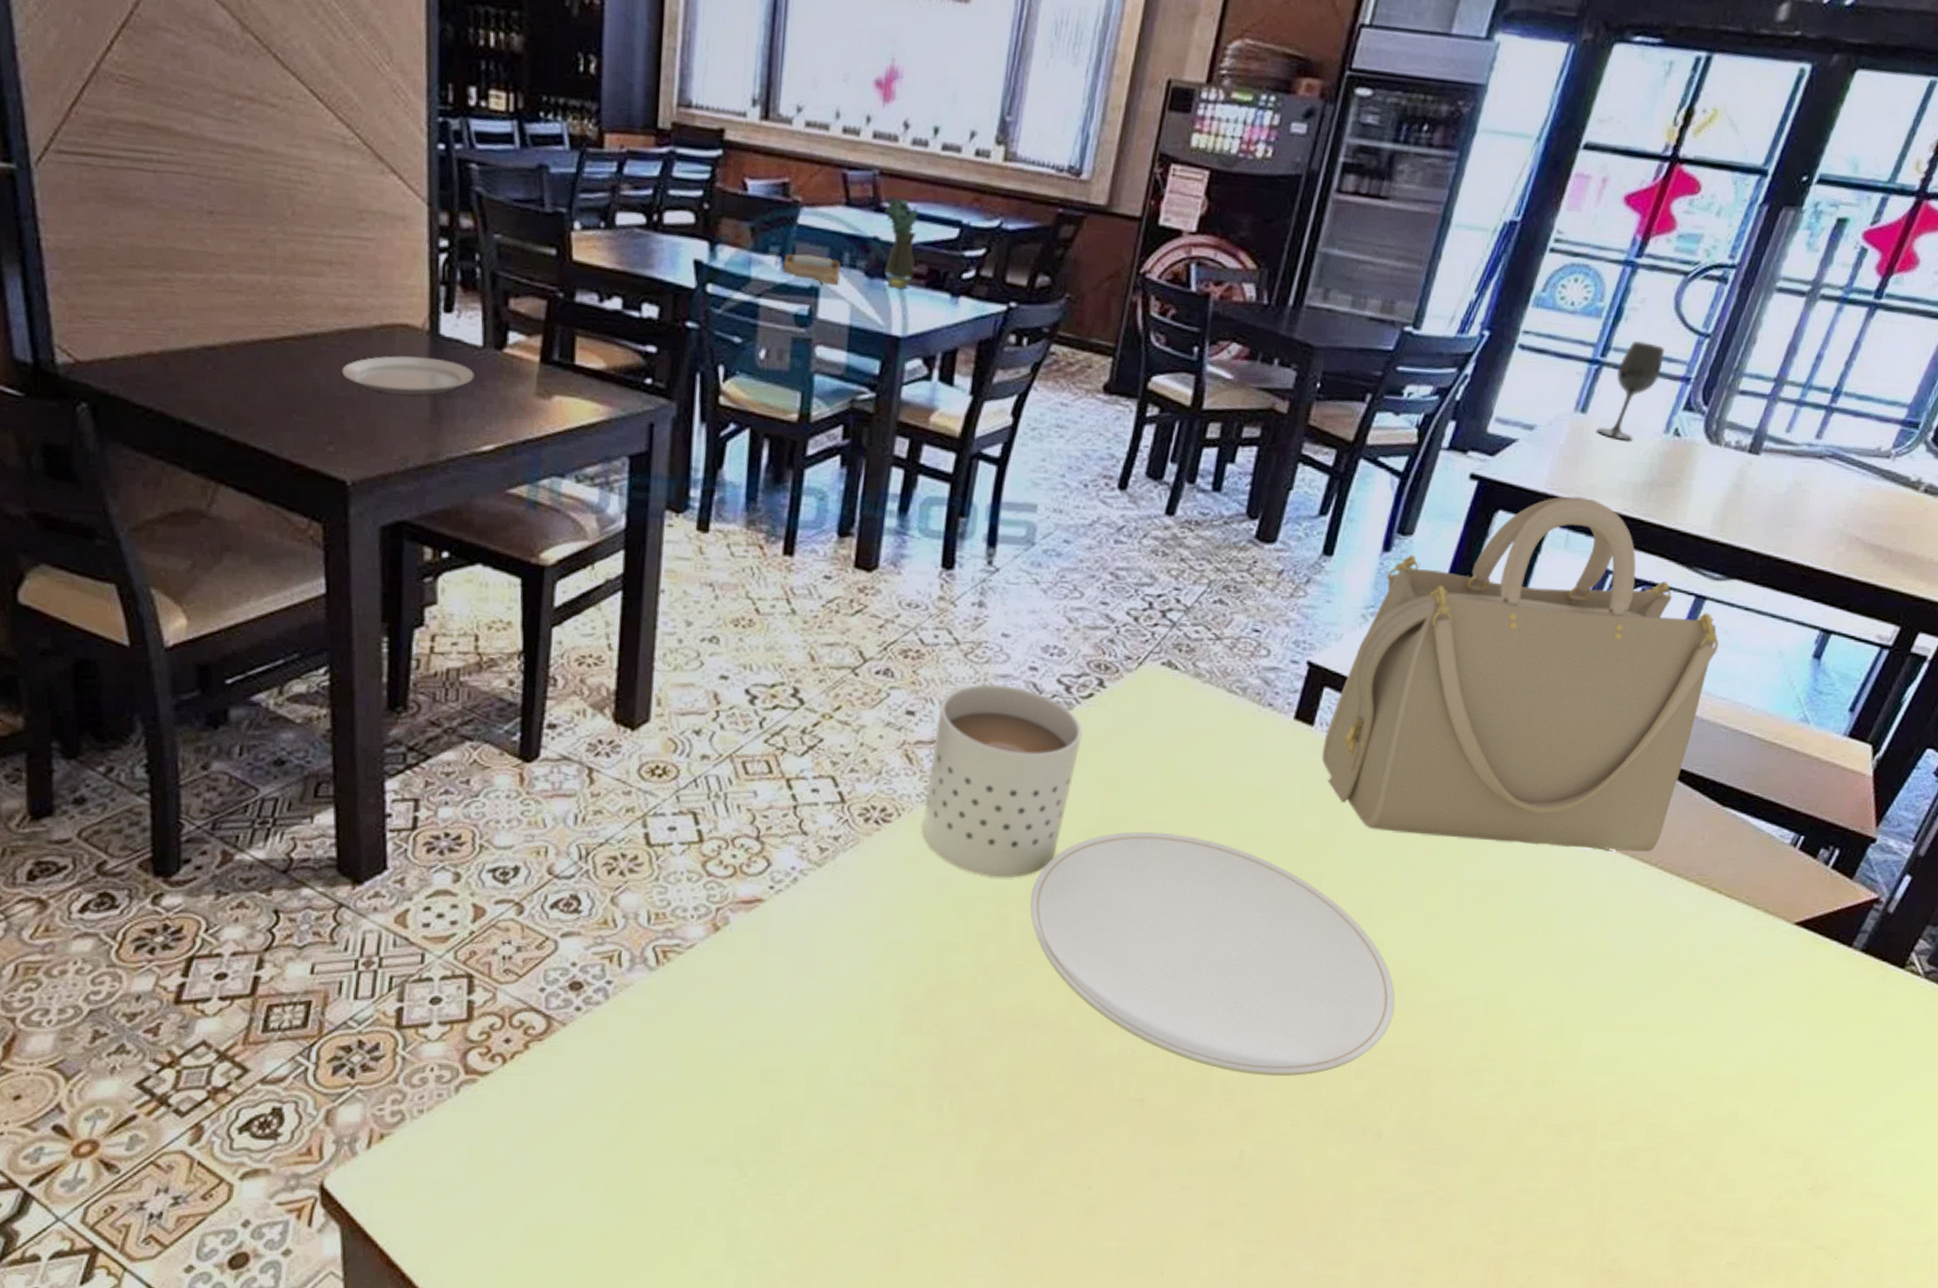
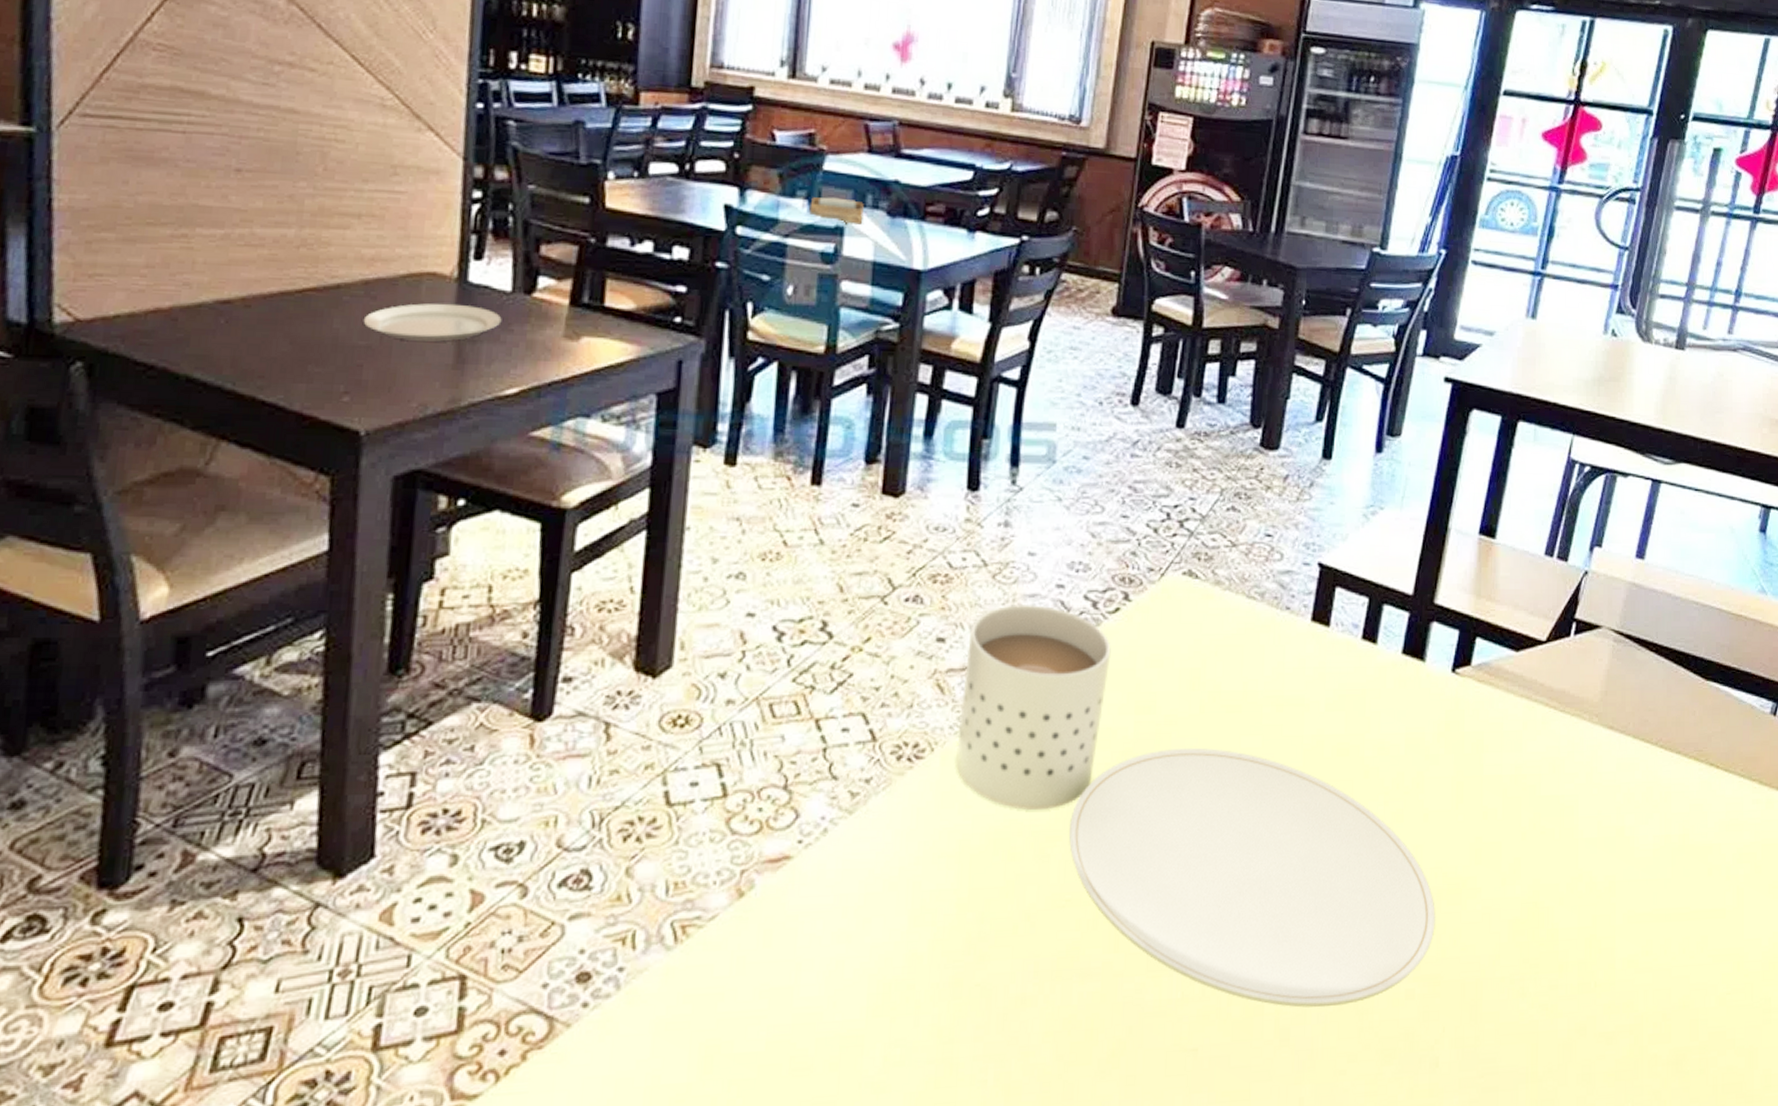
vase: present [884,194,919,289] -> none [904,142,936,226]
handbag: present [1321,496,1719,852] -> none [1340,394,1678,733]
wine glass: present [1596,340,1665,442] -> none [1547,254,1594,343]

